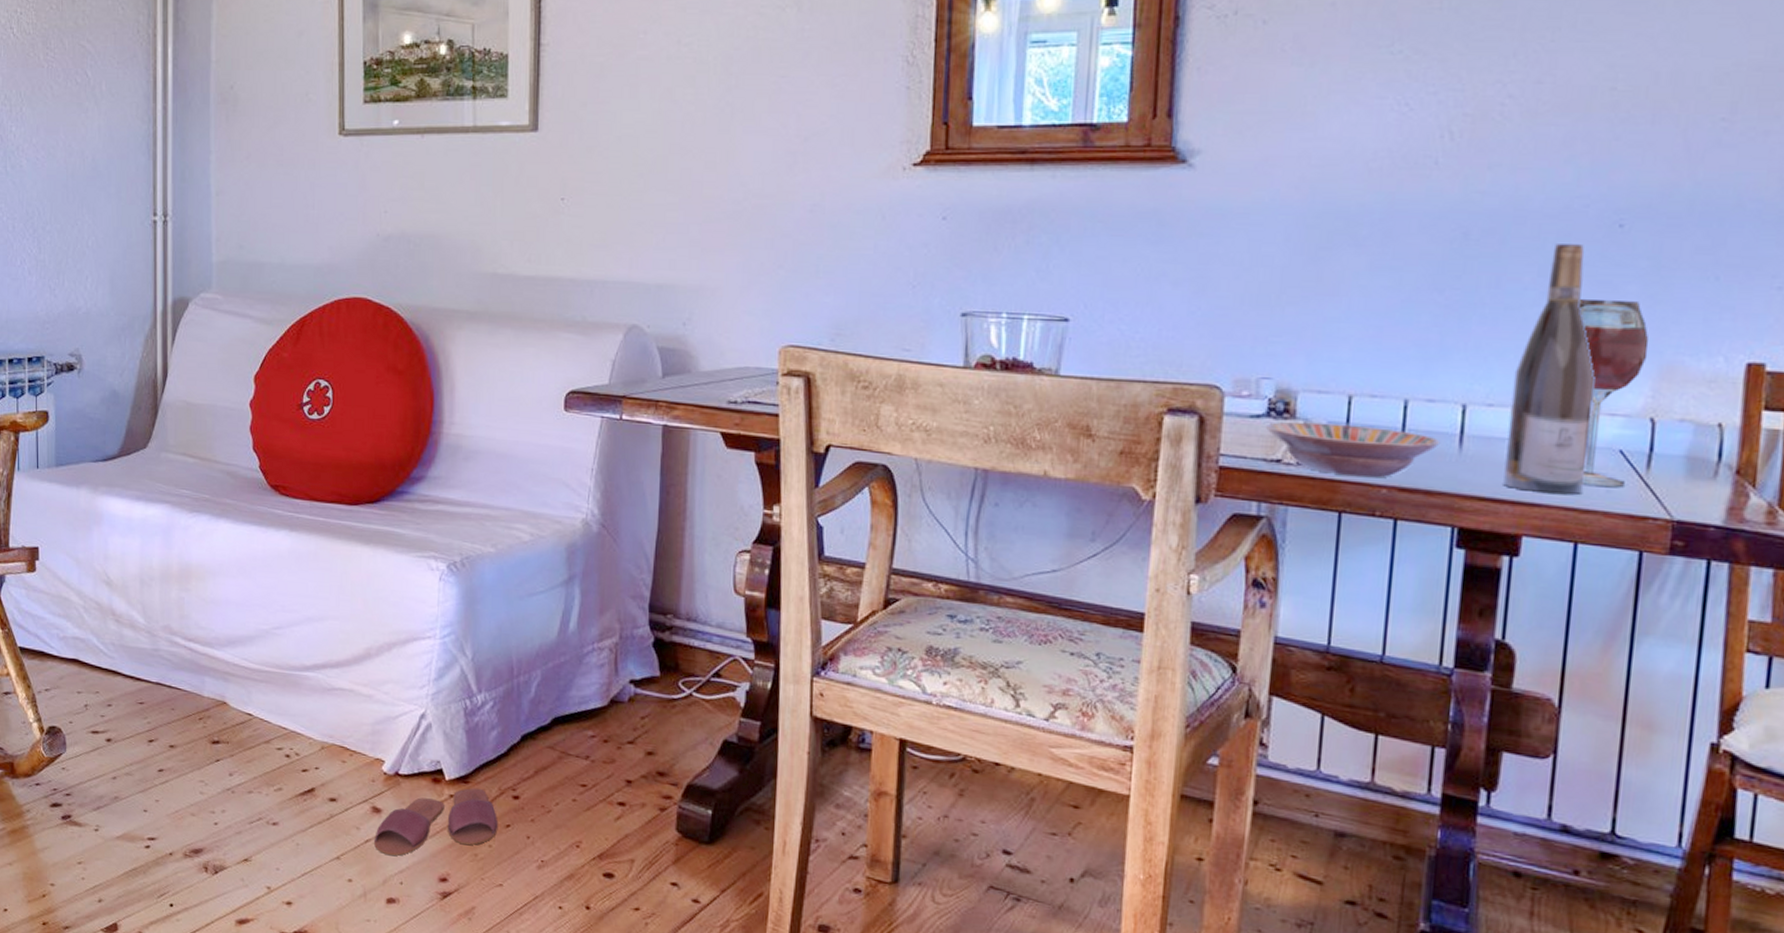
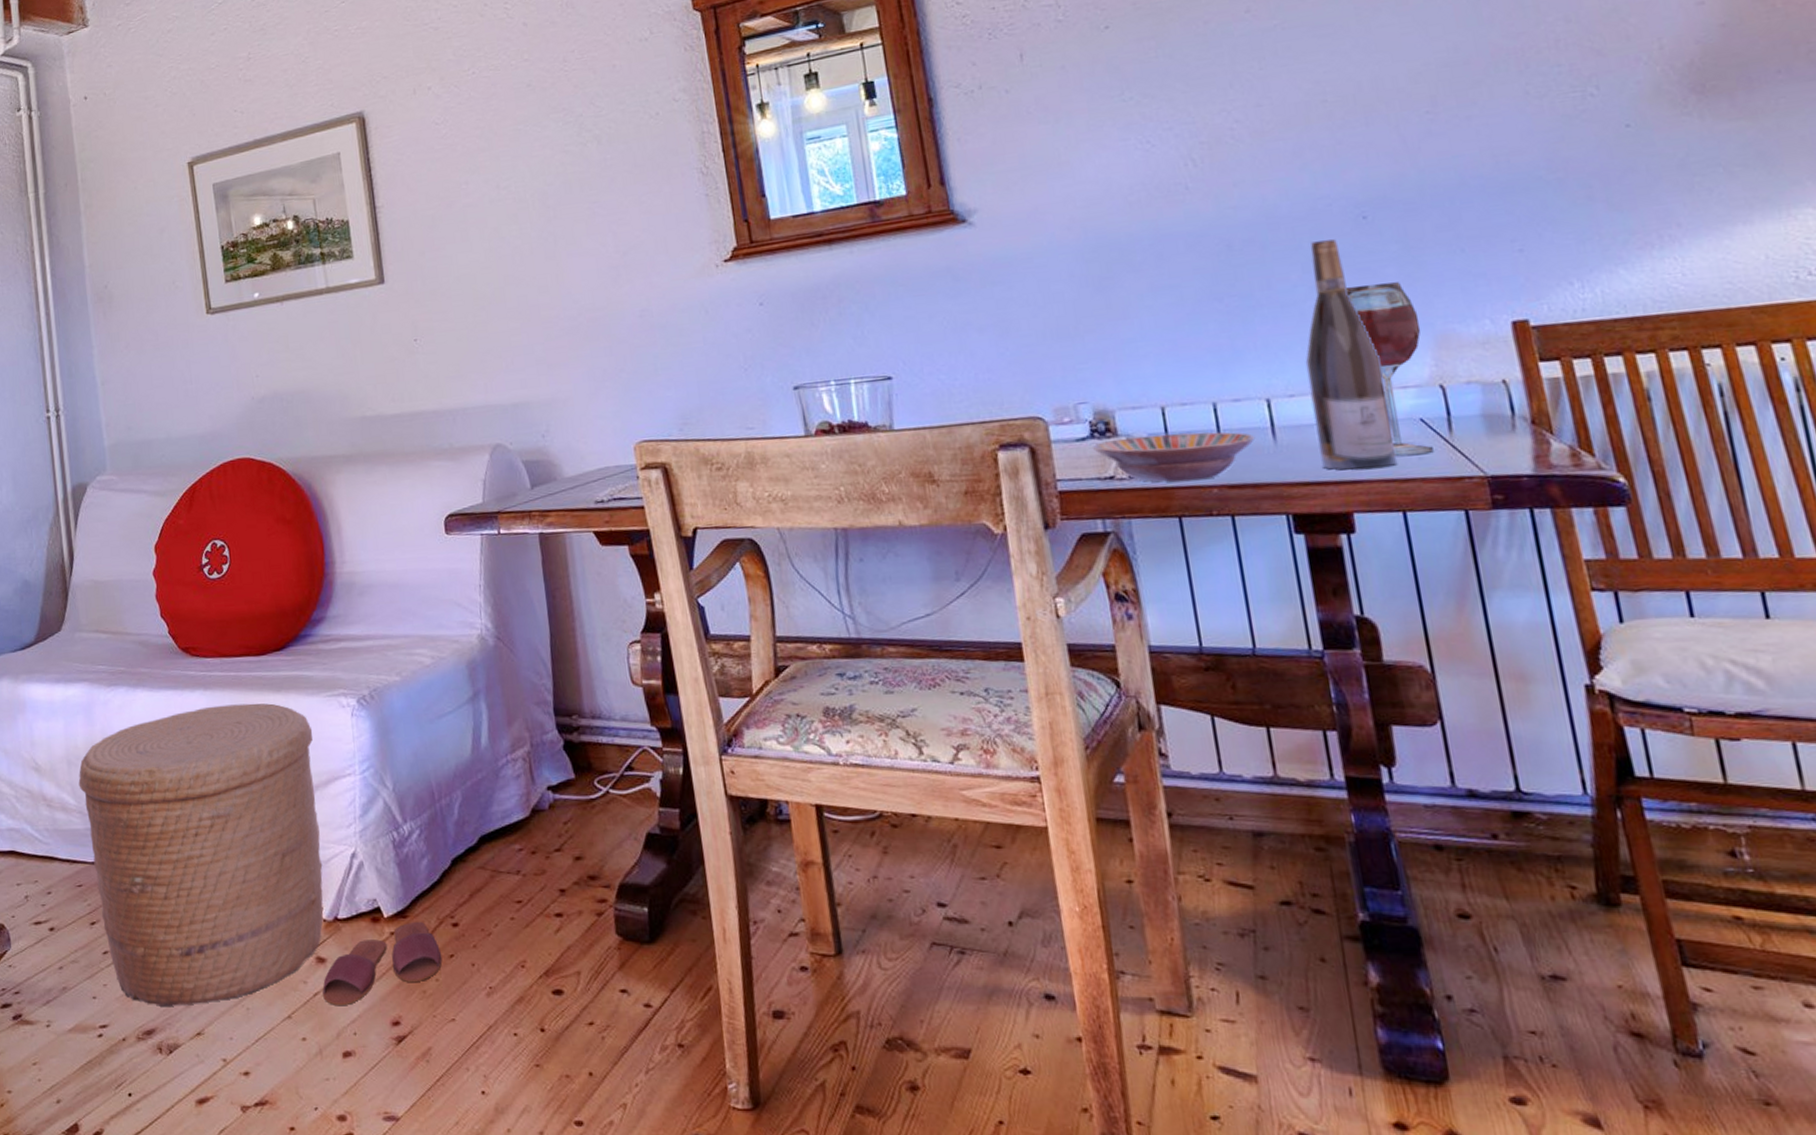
woven basket: none [150,548,396,833] -> present [78,703,324,1006]

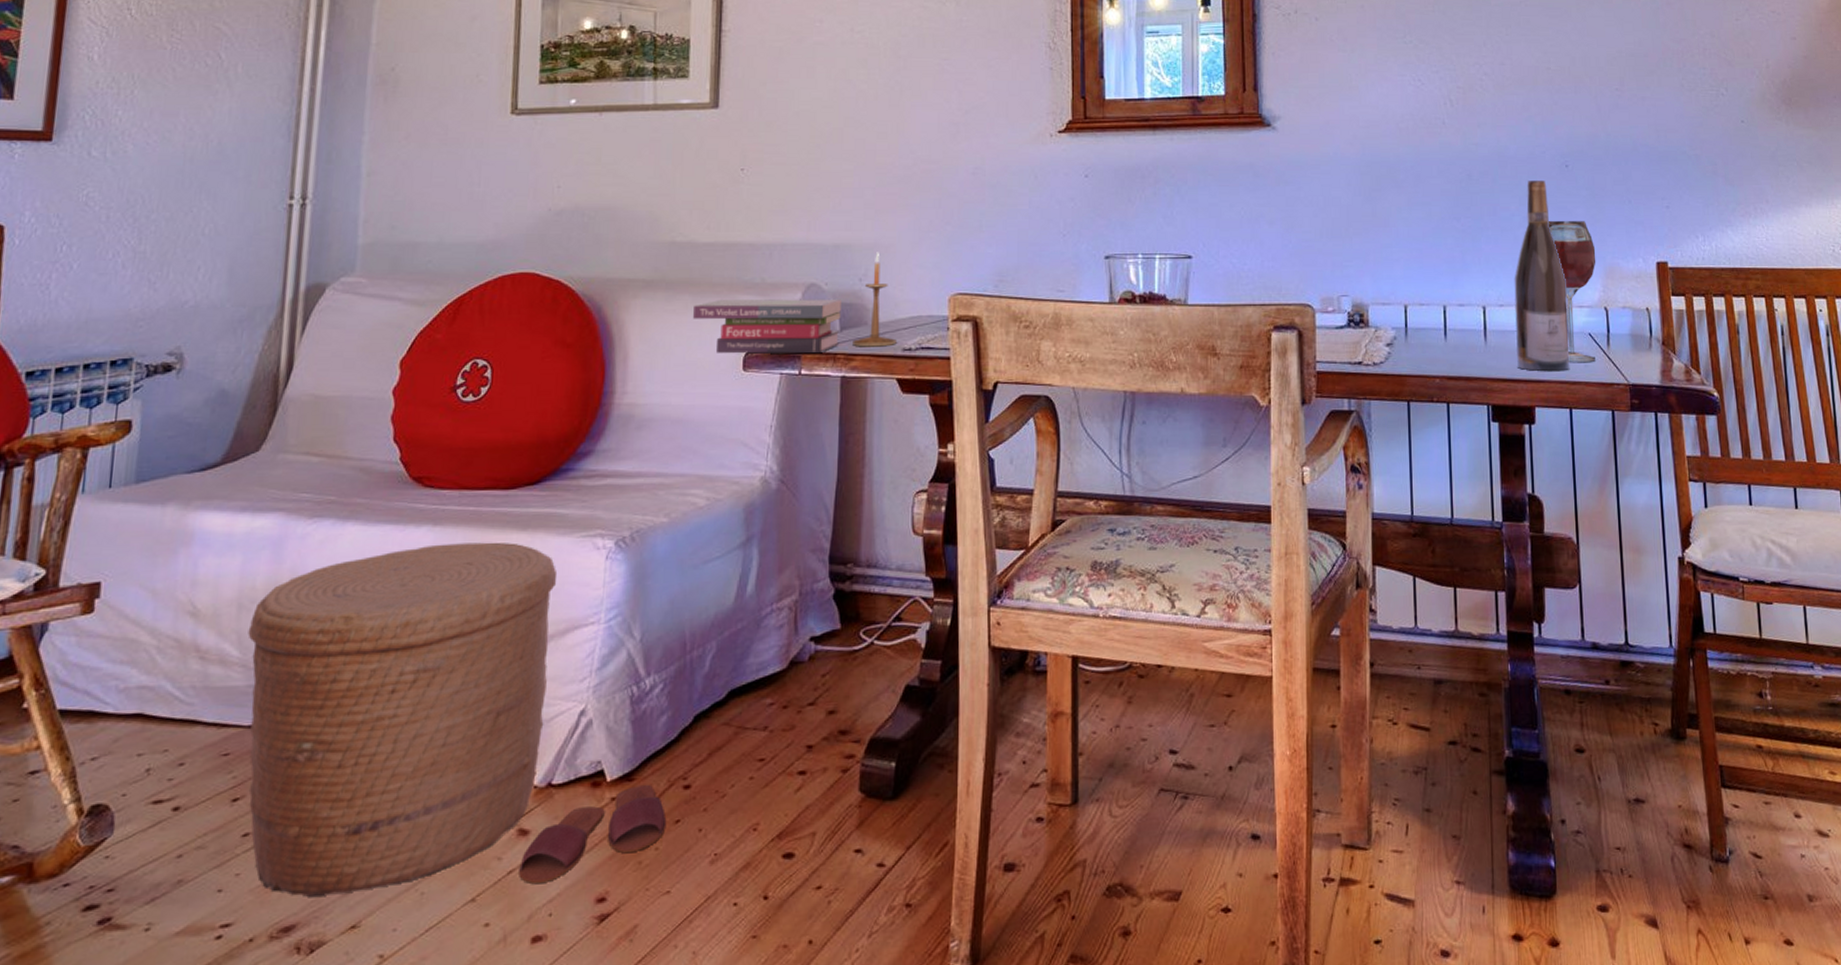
books: none [392,458,532,520] -> present [693,298,841,354]
candlestick: none [545,407,588,503] -> present [853,252,897,347]
bowl: present [1093,431,1256,483] -> none [1348,328,1472,371]

